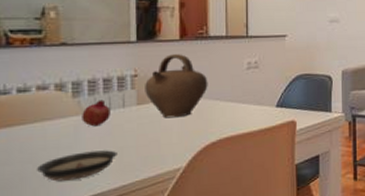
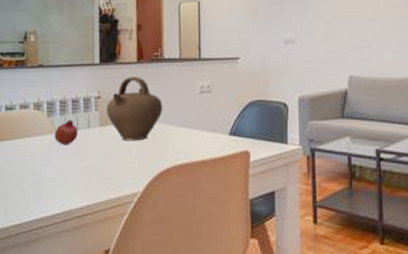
saucer: present [36,150,117,182] -> none [19,169,83,196]

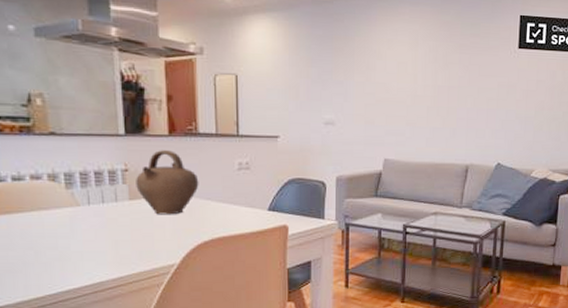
fruit: present [54,120,78,146] -> none [76,192,104,219]

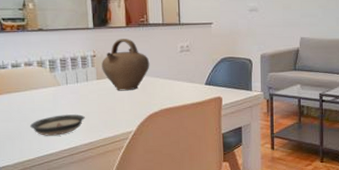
saucer: none [37,242,113,269] -> present [29,114,85,136]

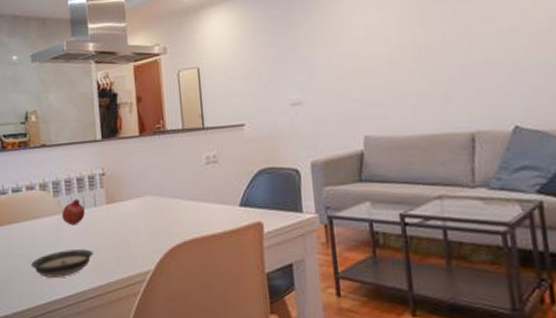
fruit: none [57,75,78,96] -> present [62,199,85,226]
jug: present [102,39,150,91] -> none [112,151,169,218]

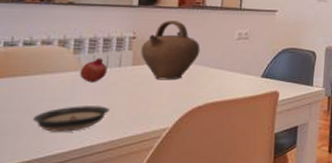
jug: none [112,151,169,218] -> present [141,20,201,80]

